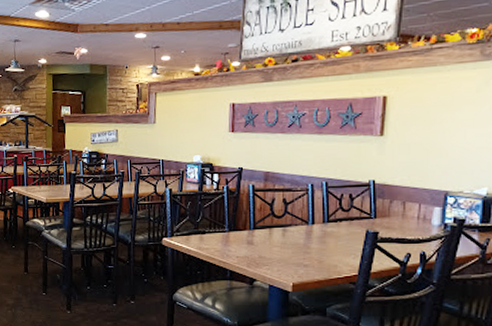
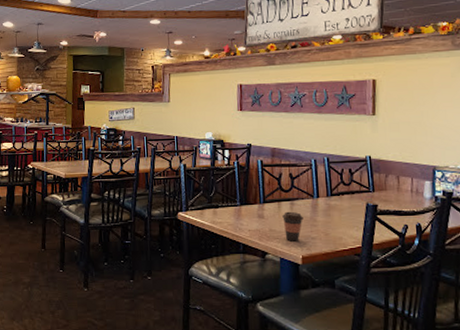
coffee cup: none [273,238,296,269] -> present [282,211,303,242]

